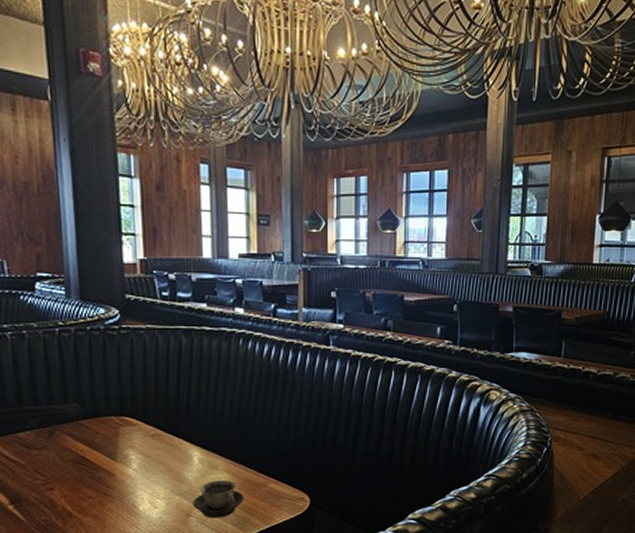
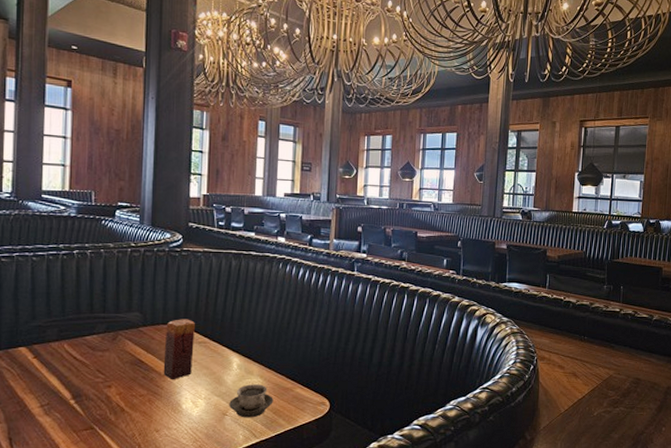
candle: none [110,409,147,479] -> present [163,319,195,380]

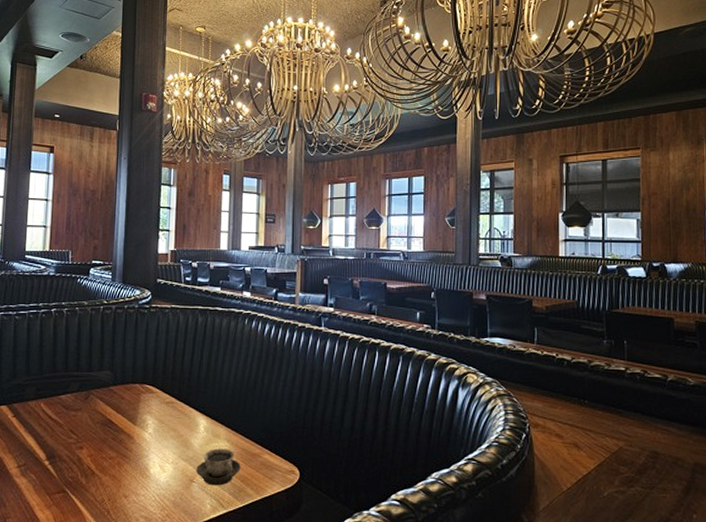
candle: present [163,319,195,380] -> none [132,378,163,443]

